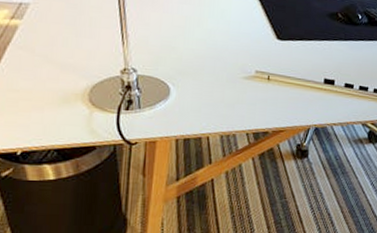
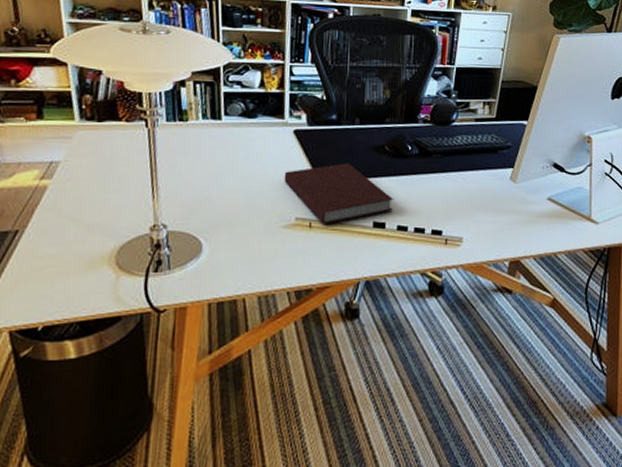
notebook: none [246,25,343,78] -> present [284,163,393,224]

